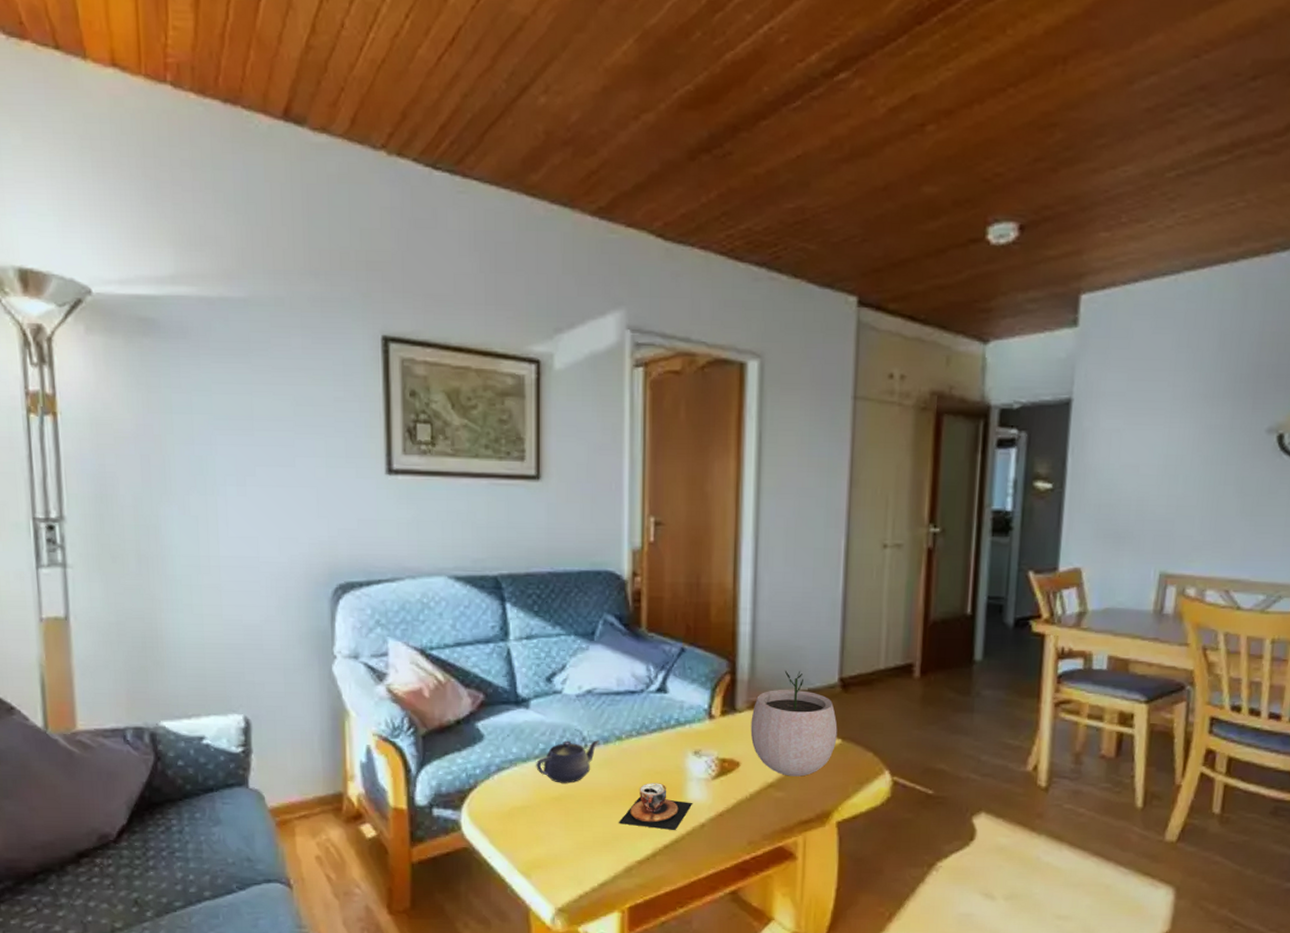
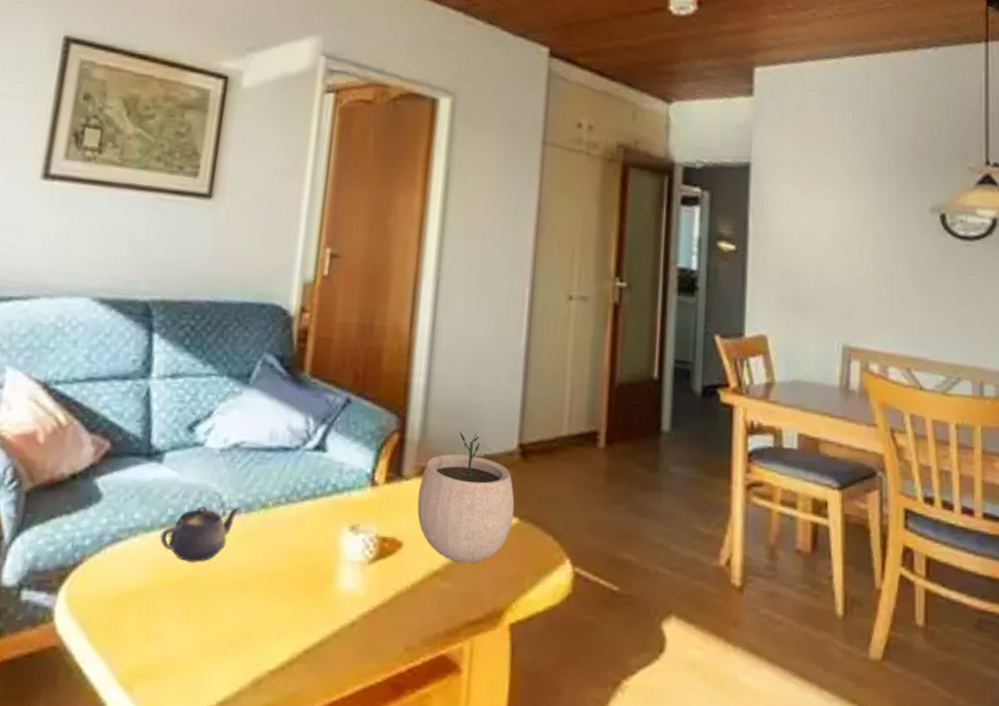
teacup: present [619,783,693,831] -> none [252,565,344,631]

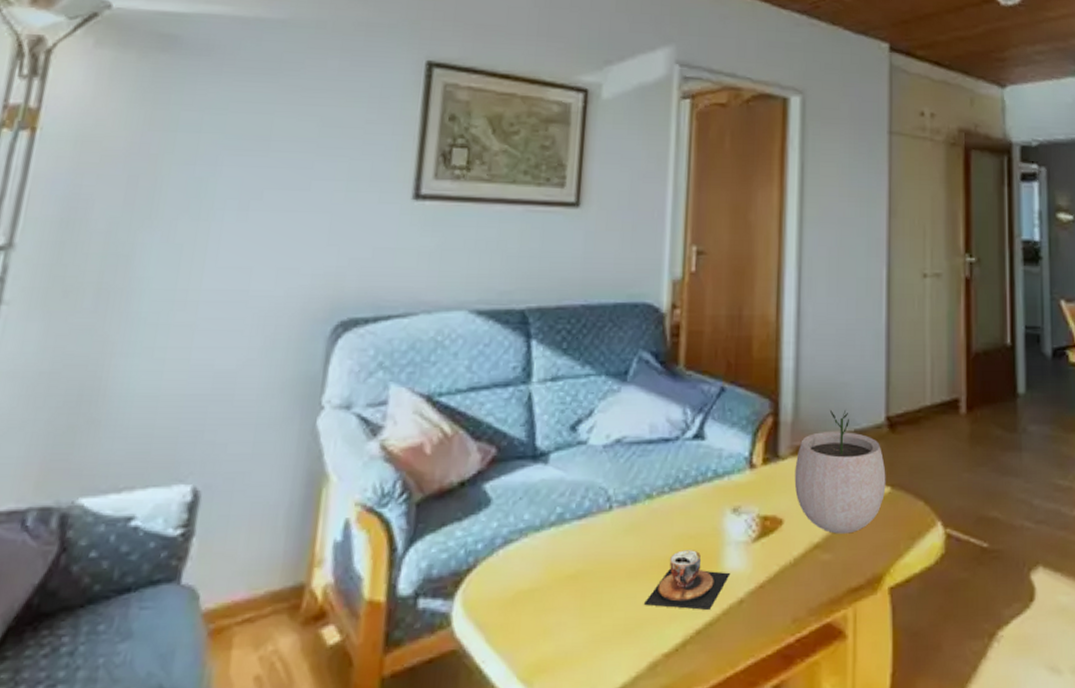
teapot: present [160,506,241,562] -> none [550,499,627,556]
teacup: none [252,565,344,631] -> present [644,550,731,611]

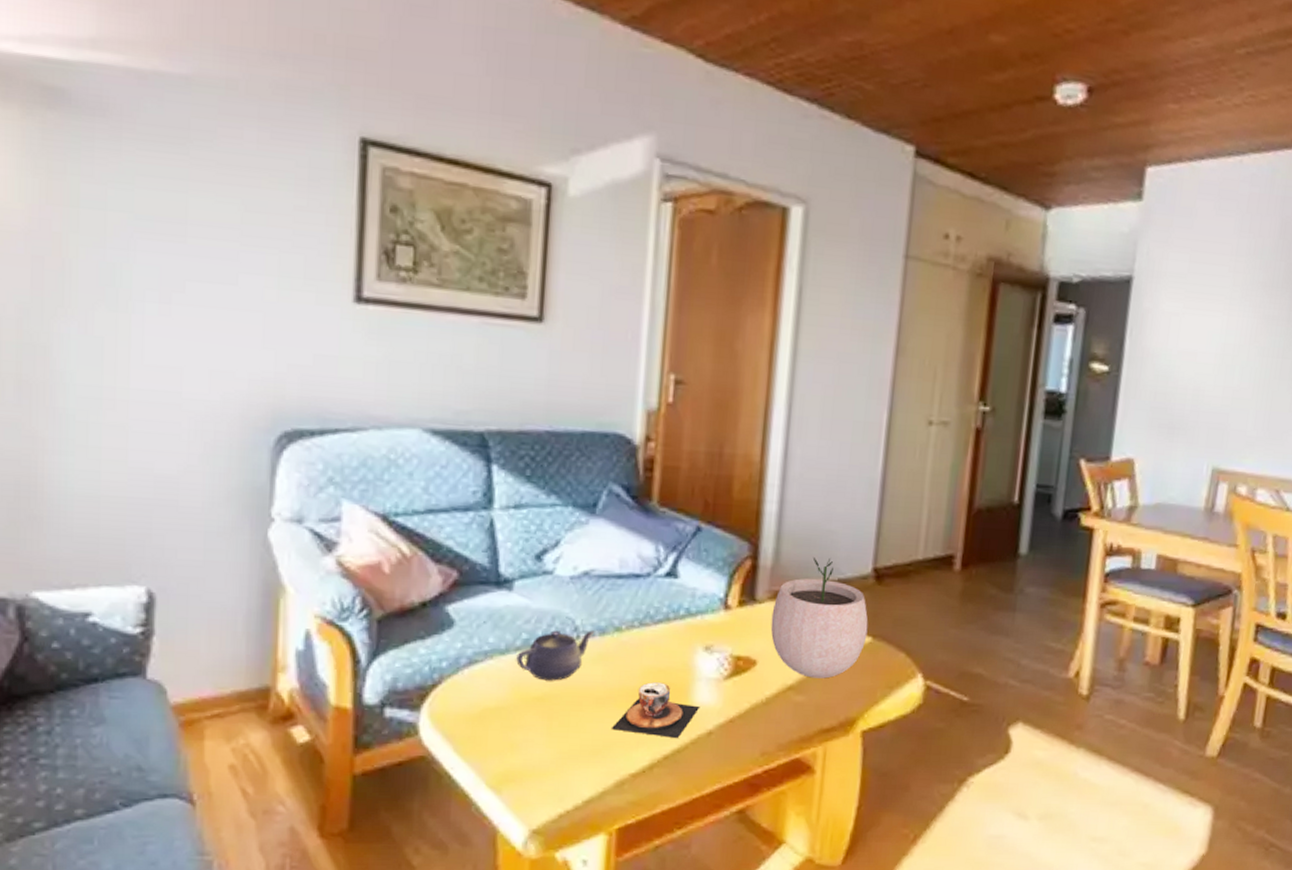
teapot: none [550,499,627,556] -> present [516,630,595,681]

